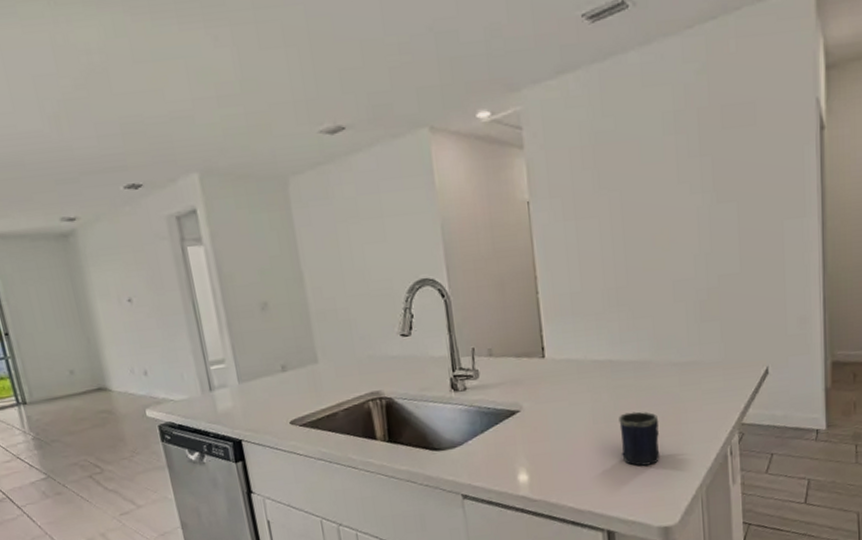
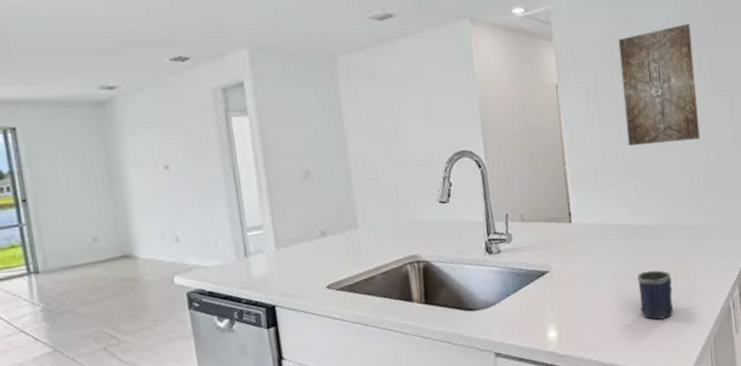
wall art: none [601,119,698,270] -> present [618,23,700,146]

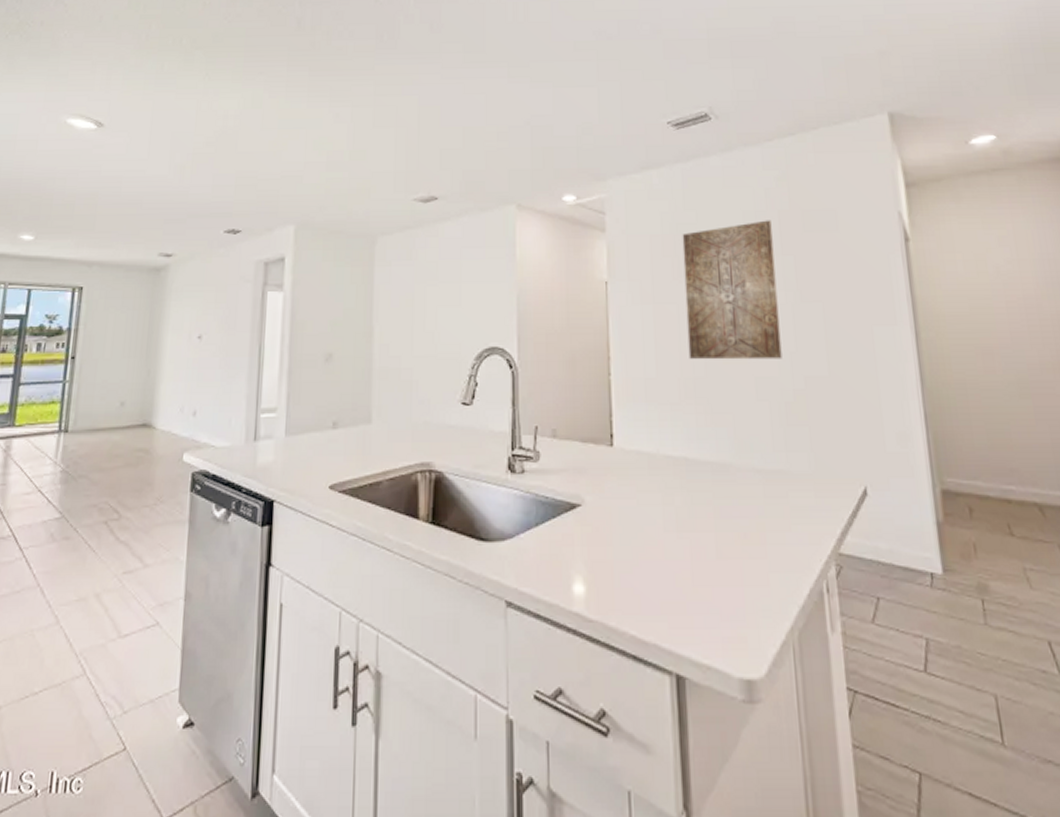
mug: present [637,270,674,320] -> none [693,522,742,592]

